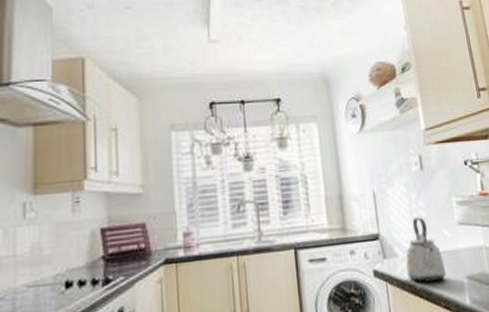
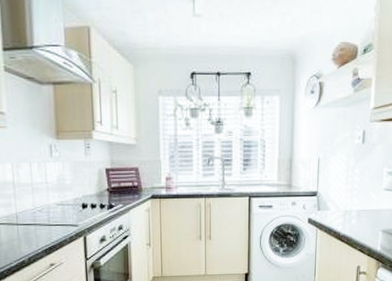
kettle: present [406,217,447,283] -> none [334,181,367,231]

